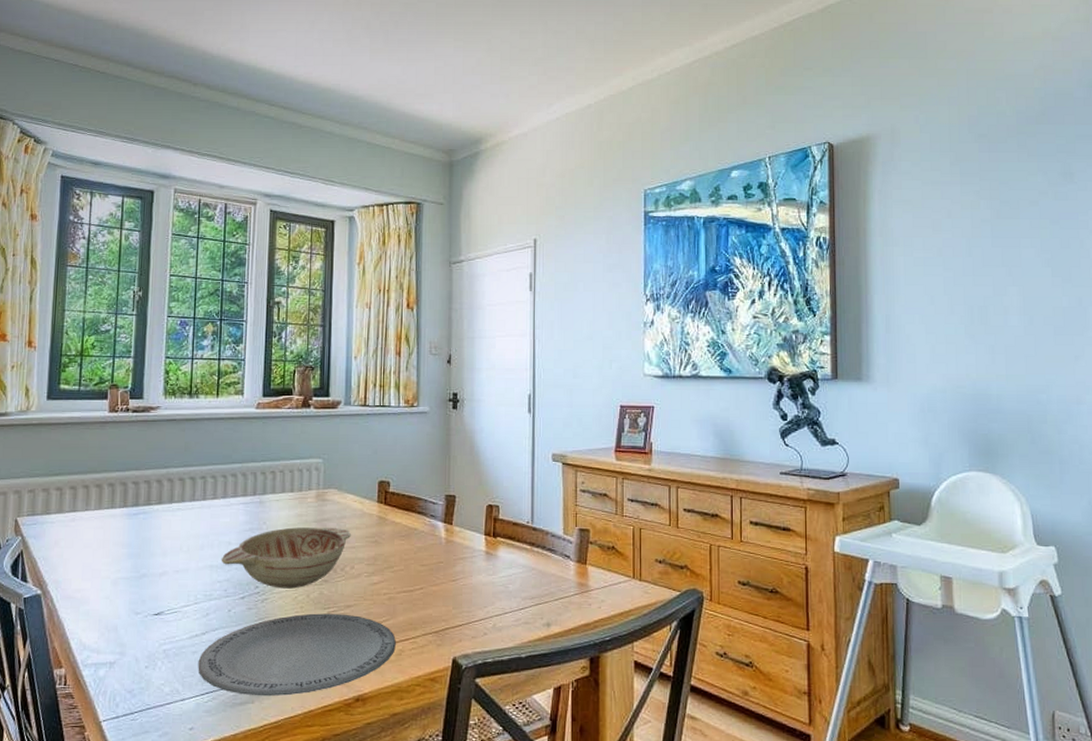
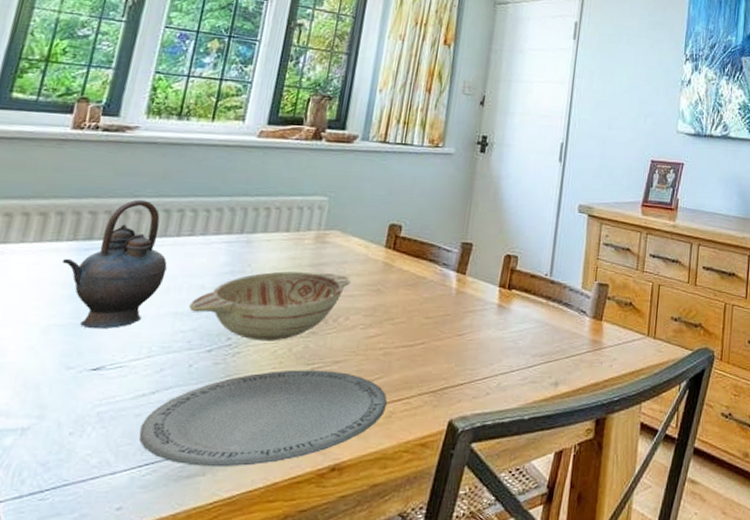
teapot: none [118,470,199,580] -> present [61,199,167,329]

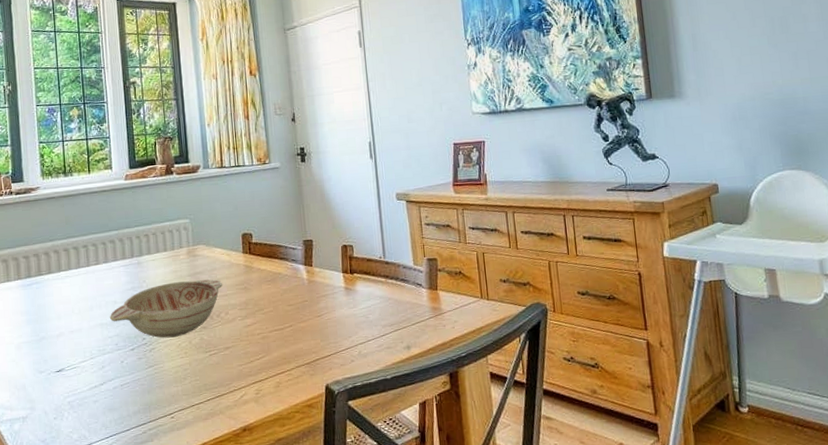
teapot: present [61,199,167,329] -> none [15,242,87,342]
plate: present [139,370,387,467] -> none [100,355,274,435]

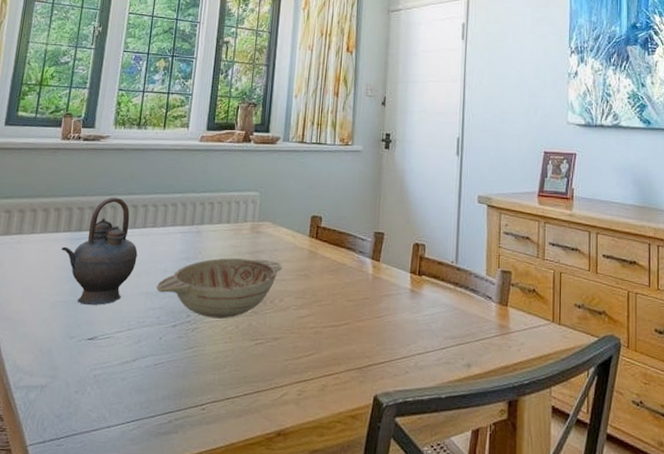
teapot: none [15,242,87,342] -> present [61,197,138,305]

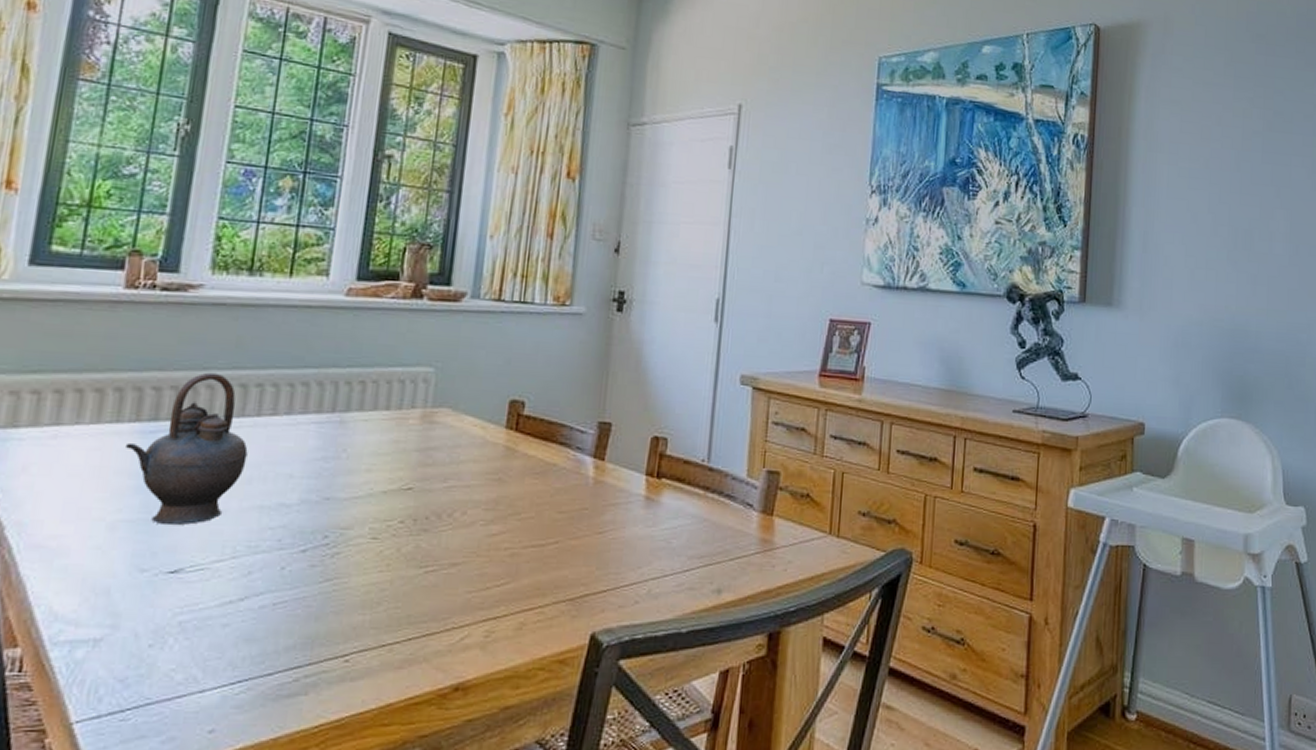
decorative bowl: present [156,258,283,319] -> none [276,457,467,540]

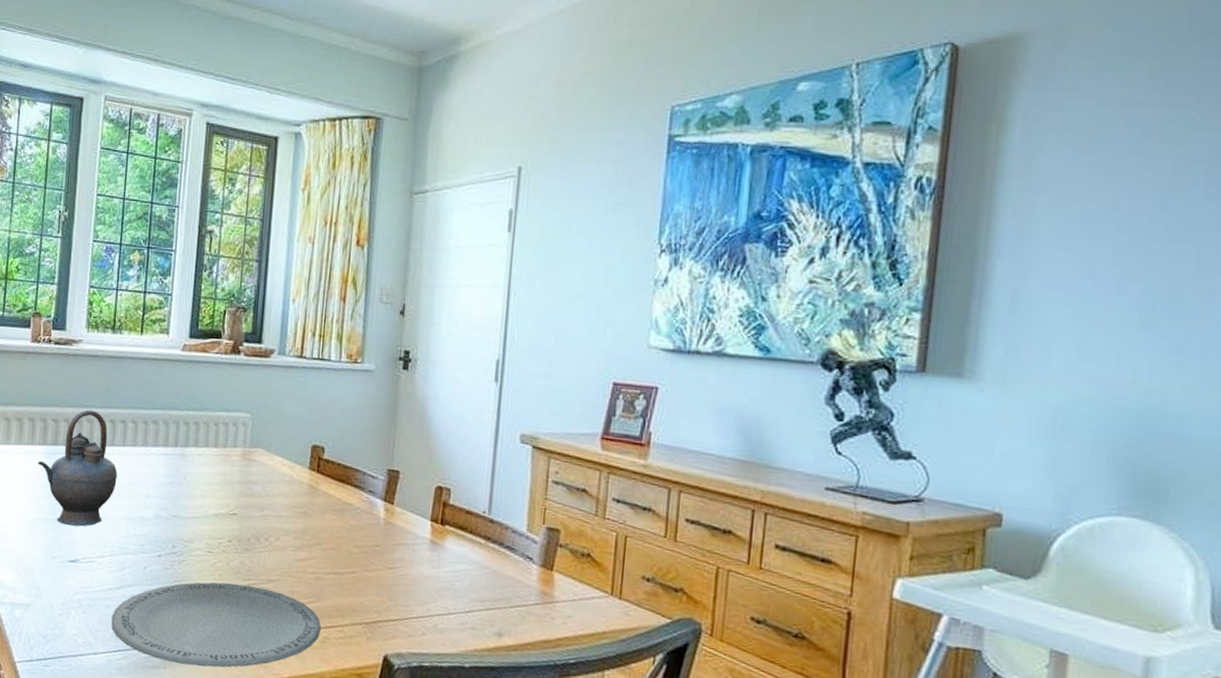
plate: none [228,573,516,686] -> present [111,582,321,668]

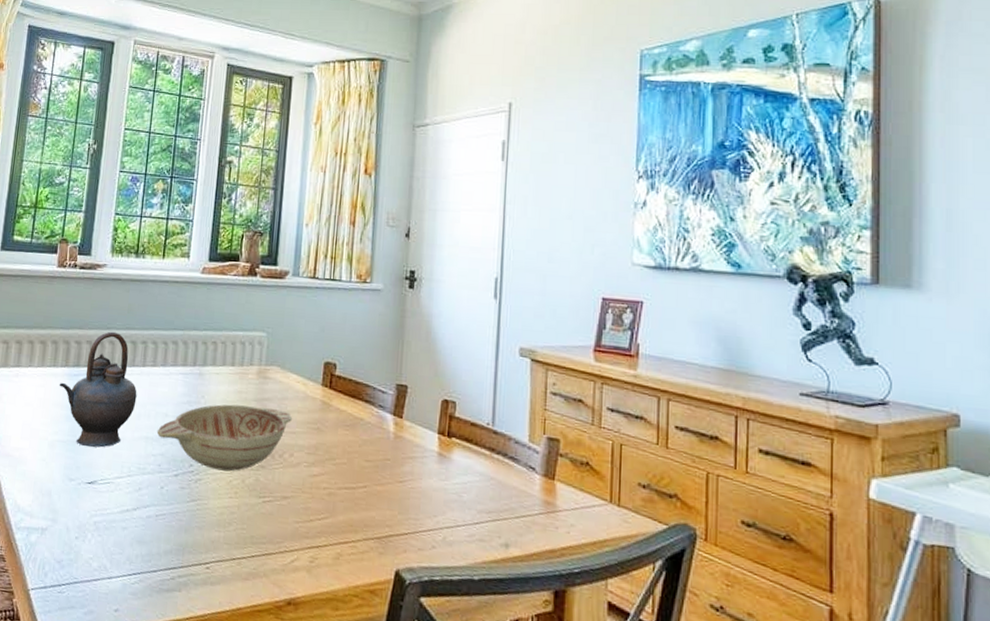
plate: present [111,582,321,668] -> none [127,500,334,589]
decorative bowl: none [138,486,279,554] -> present [156,404,293,472]

